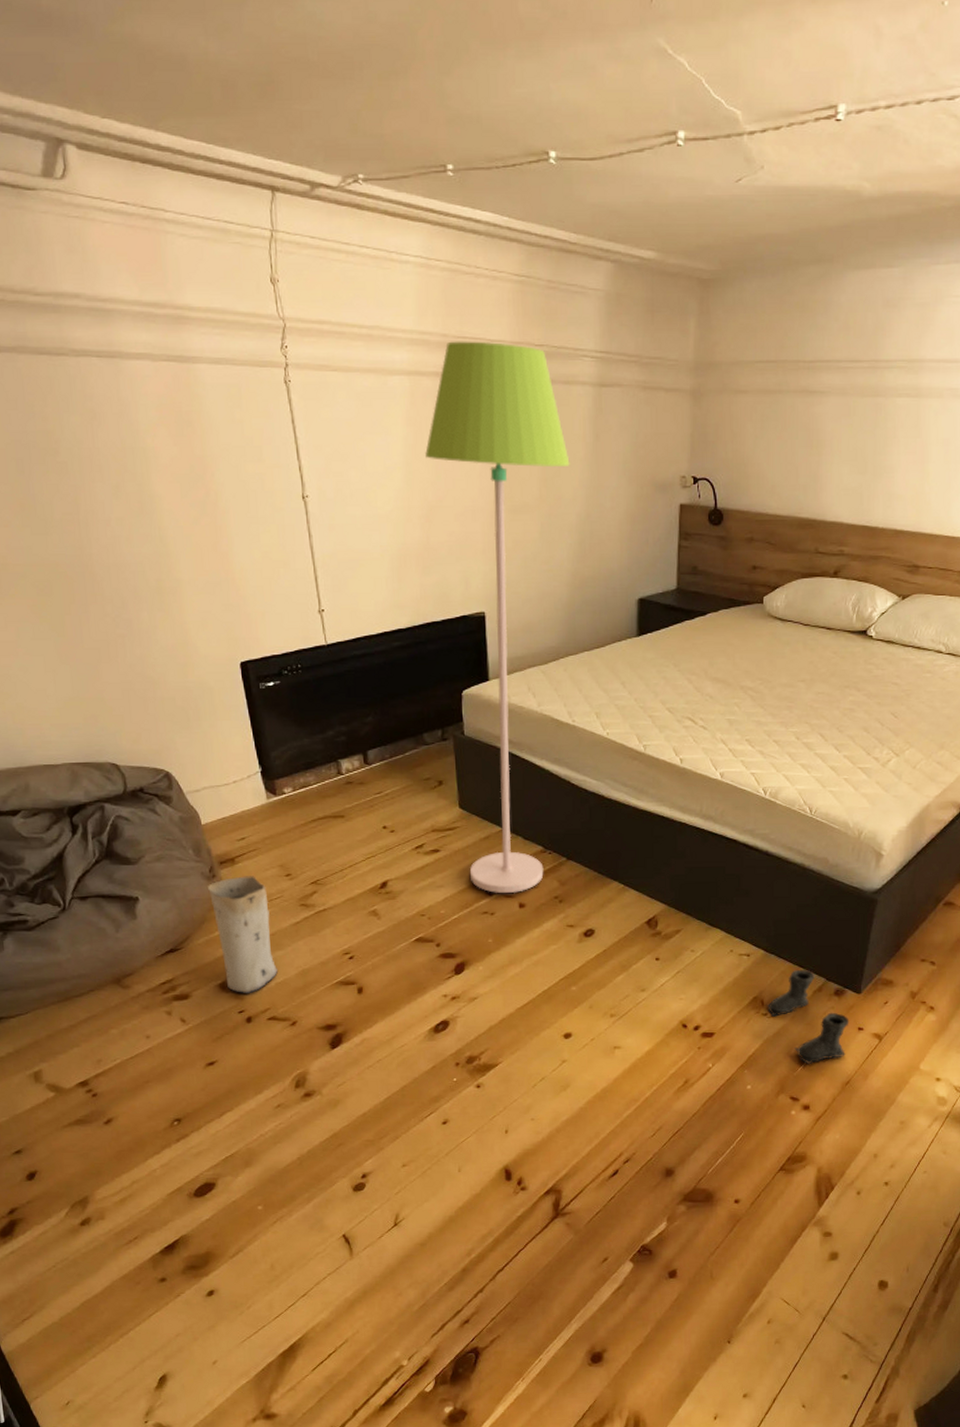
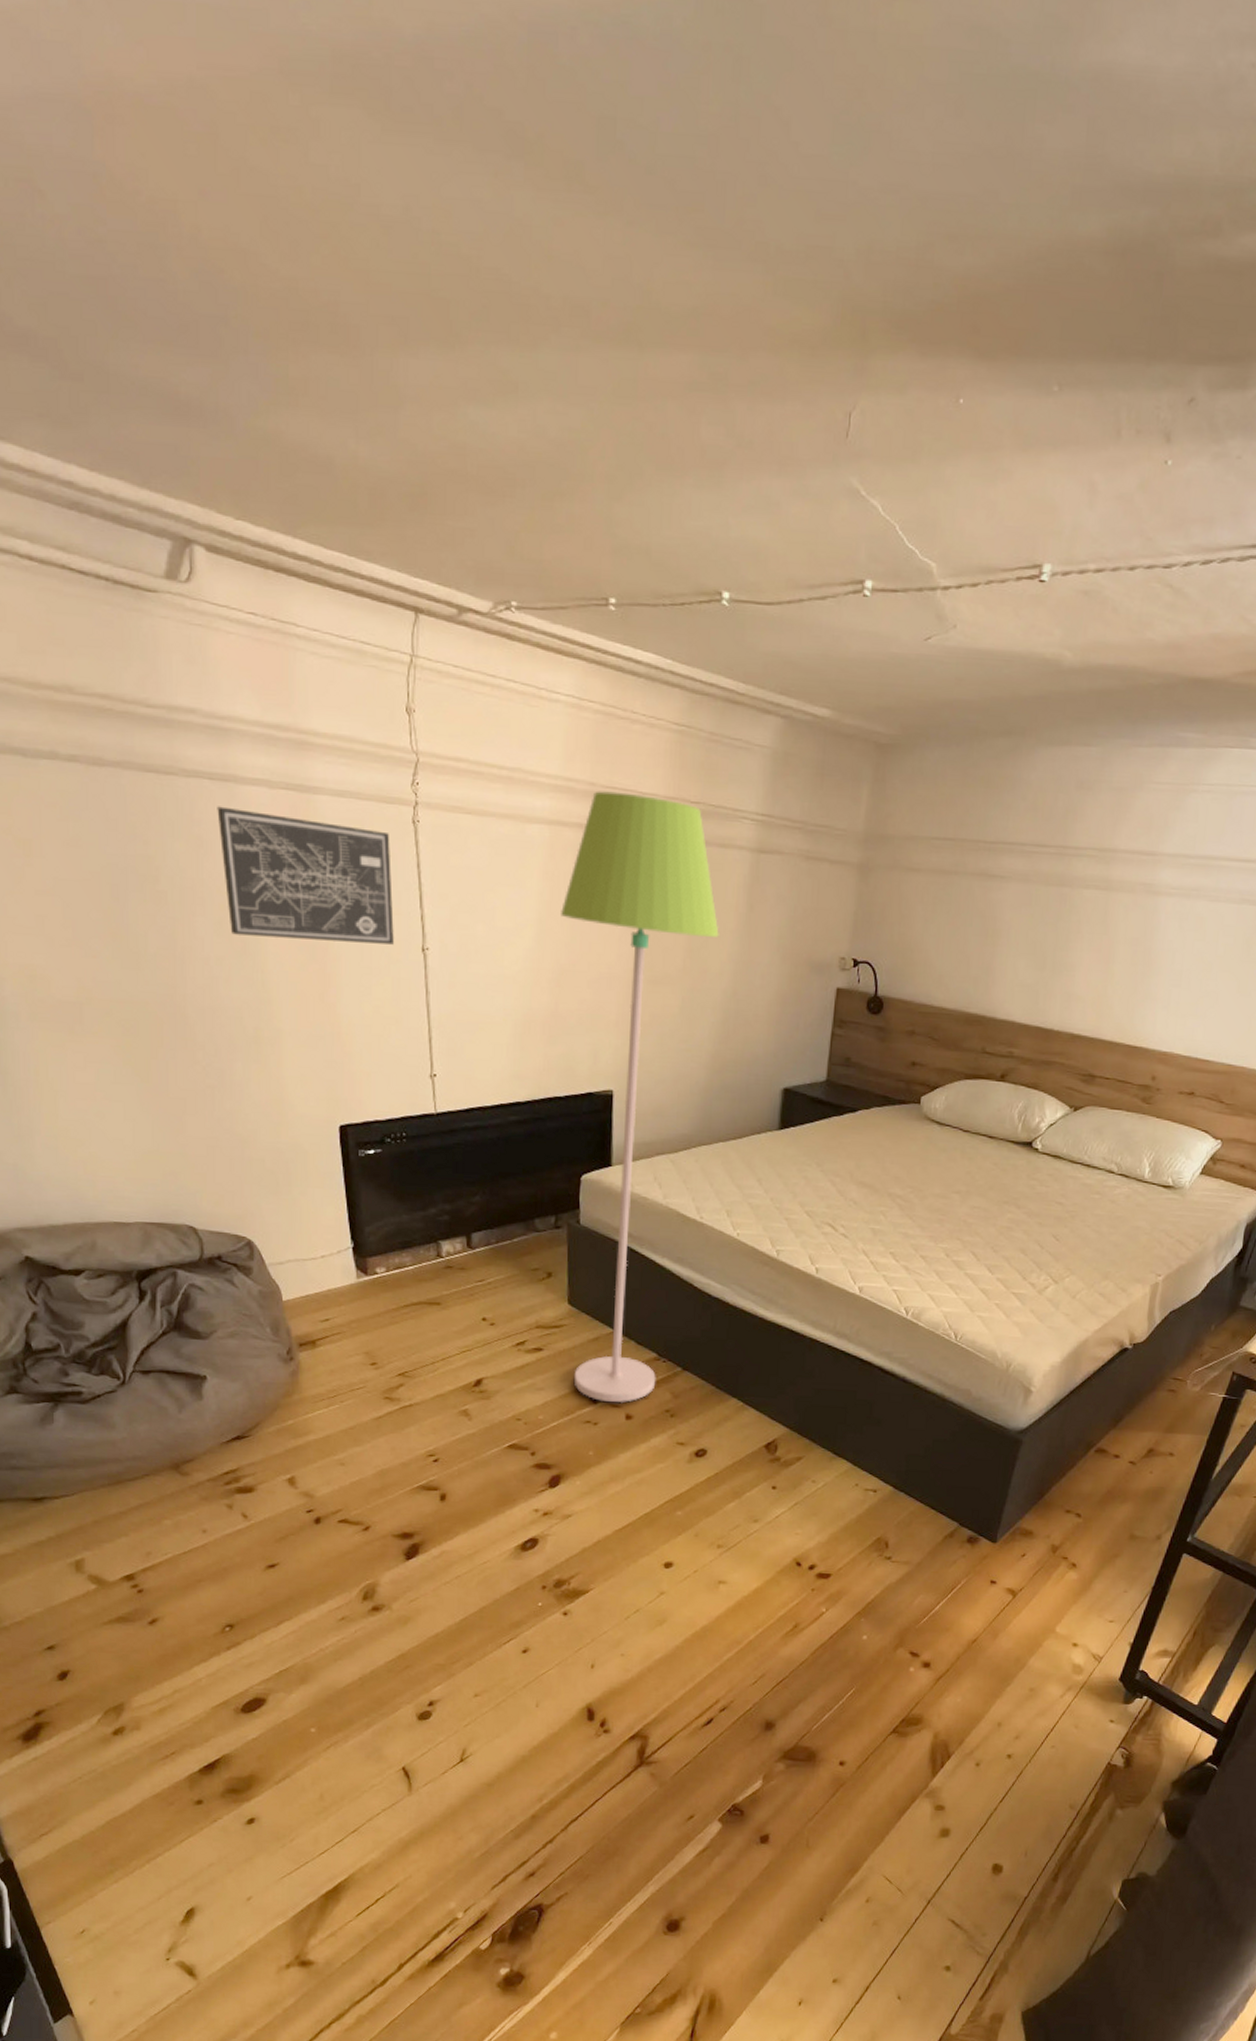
wall art: none [106,381,276,497] -> present [217,806,394,945]
vase: present [208,876,278,994] -> none [284,1361,353,1492]
boots: present [766,969,850,1064] -> none [891,1510,982,1617]

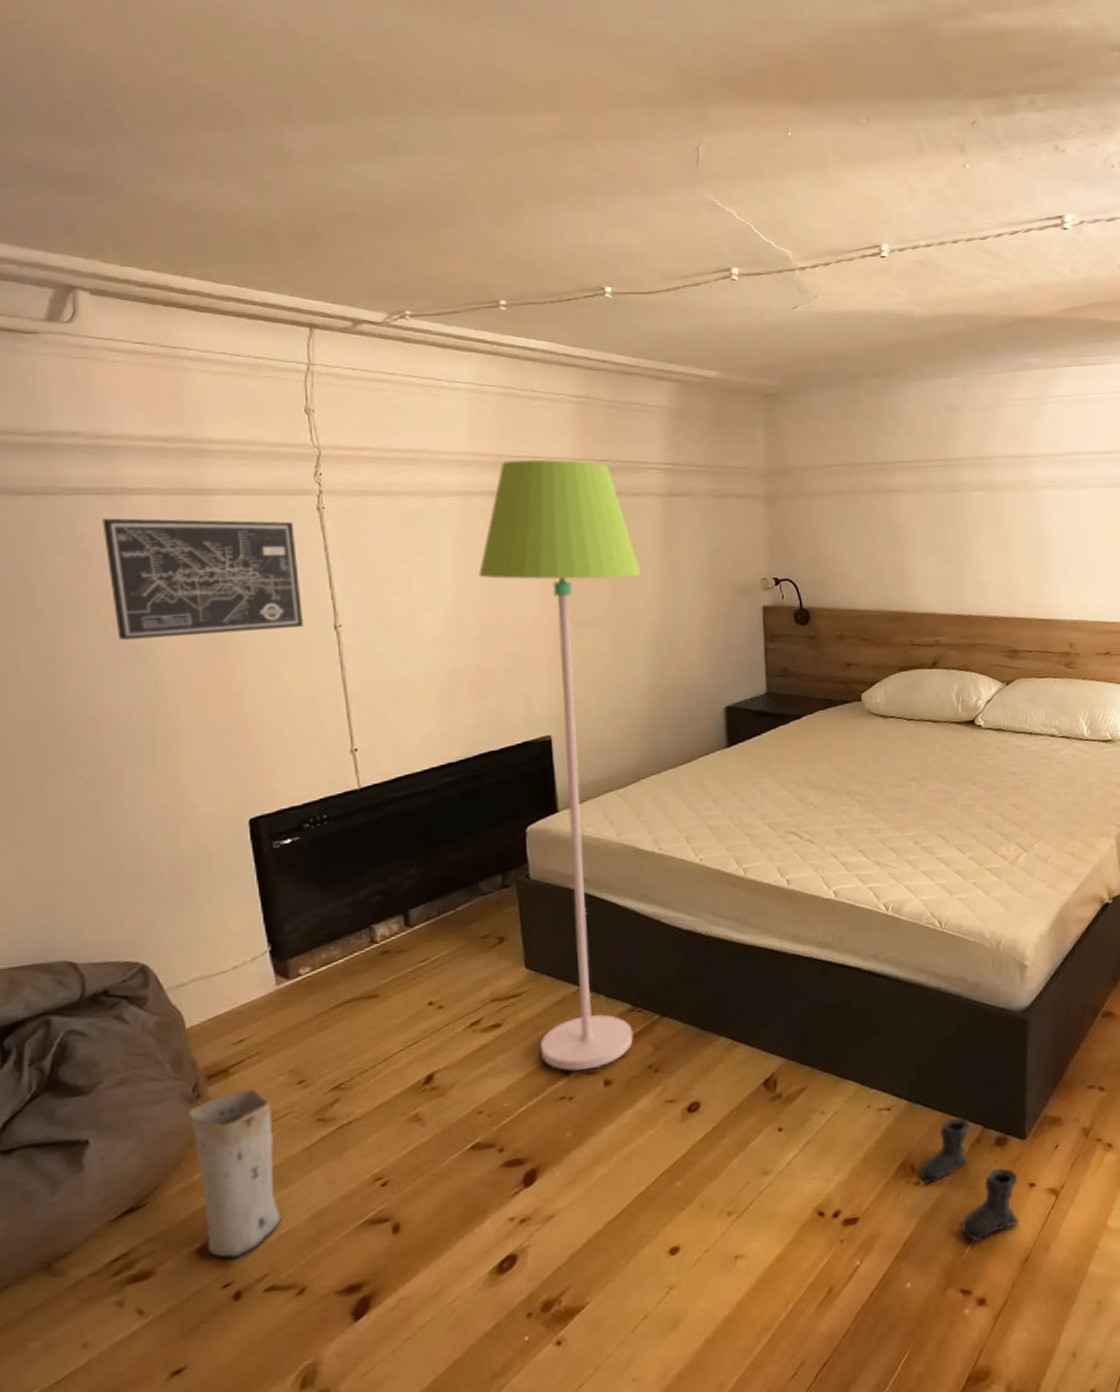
vase: none [284,1361,353,1492] -> present [189,1089,281,1259]
boots: none [891,1510,982,1617] -> present [917,1117,1019,1242]

